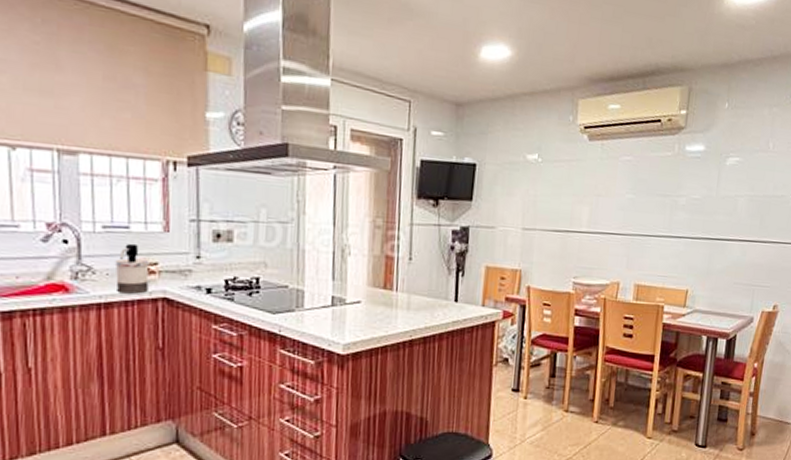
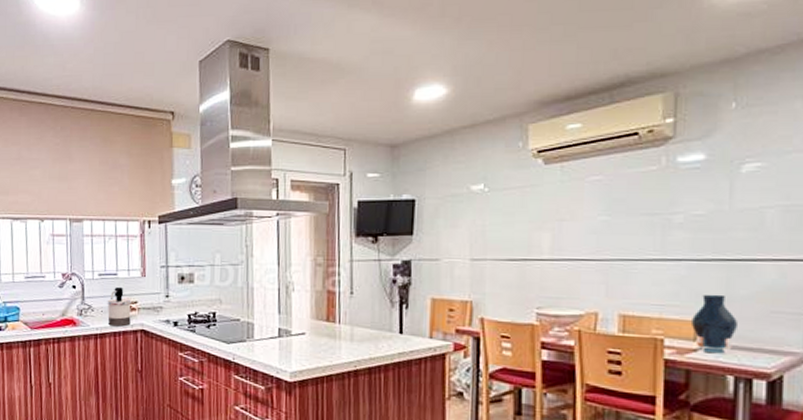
vase: none [682,267,714,318] -> present [690,294,739,354]

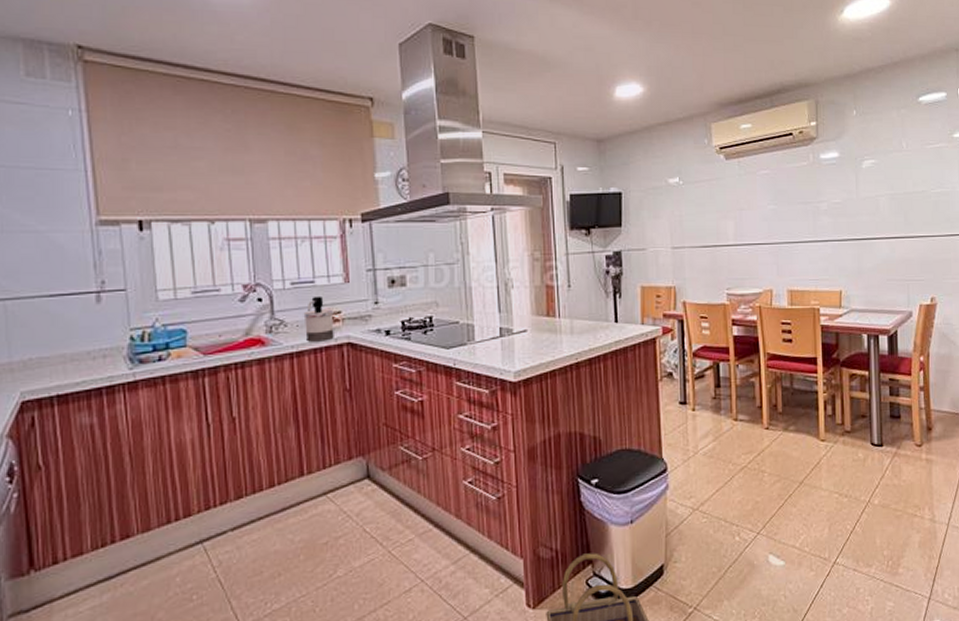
vase: present [690,294,739,354] -> none [836,268,868,317]

